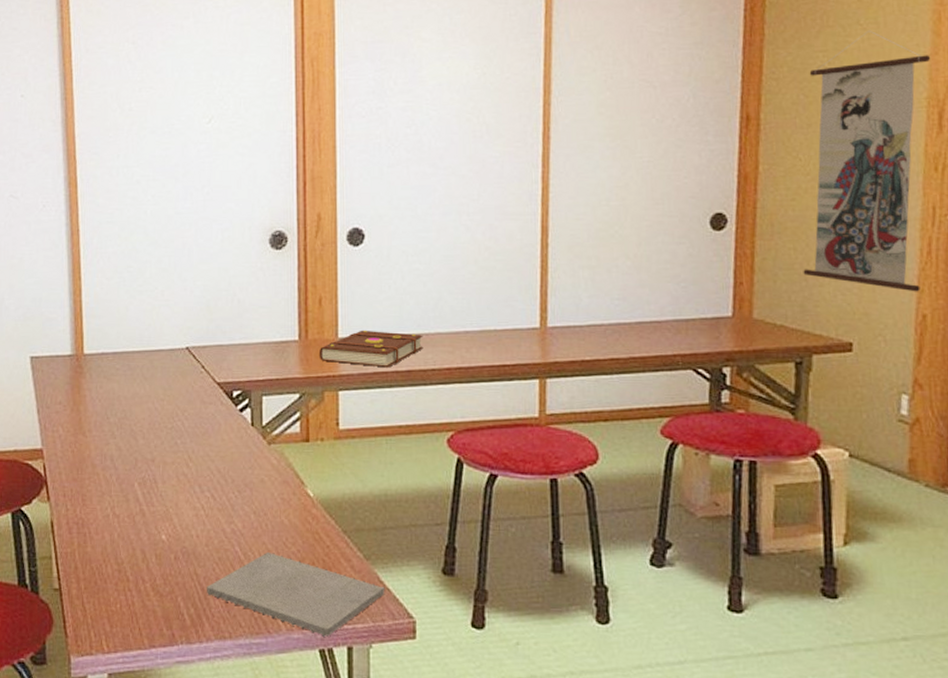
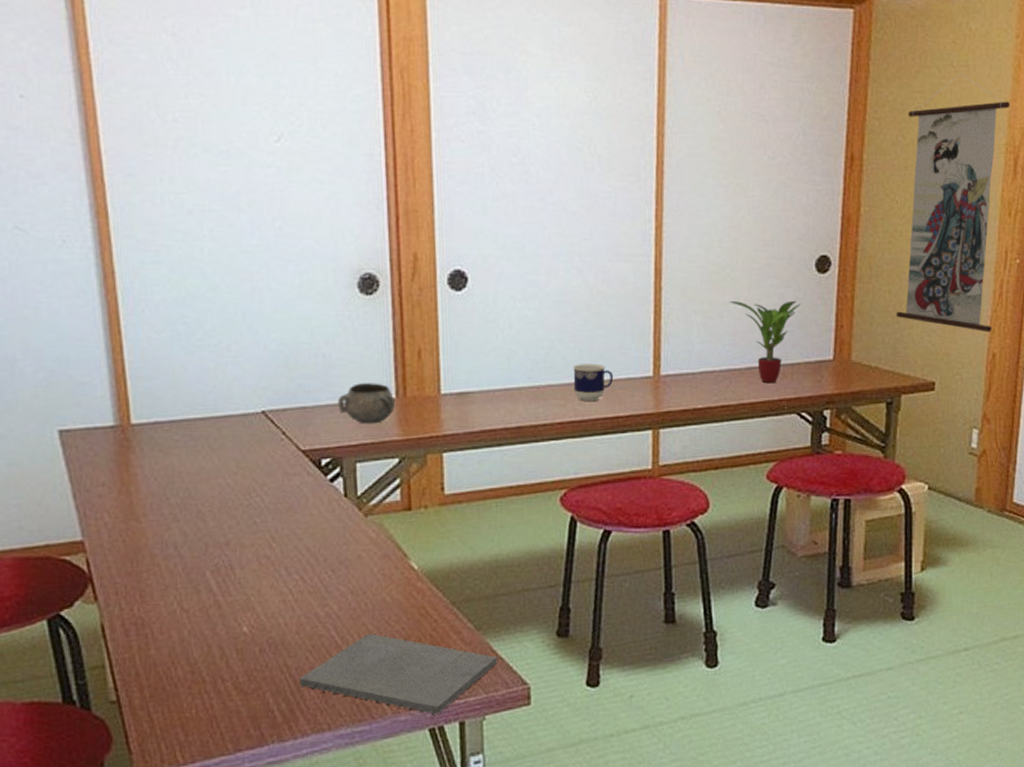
decorative bowl: none [249,326,298,362] -> present [337,383,396,424]
book: present [318,330,424,368] -> none [419,384,534,425]
cup: none [461,314,501,349] -> present [573,363,614,401]
potted plant: none [618,257,694,339] -> present [730,300,800,384]

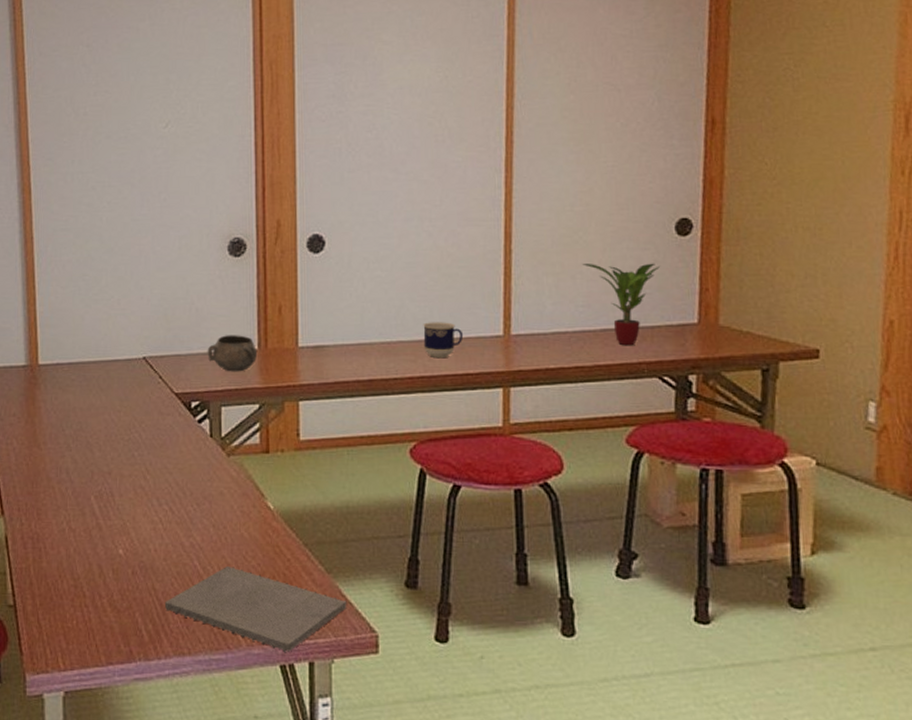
wall scroll: present [896,73,1011,333] -> none [769,32,898,298]

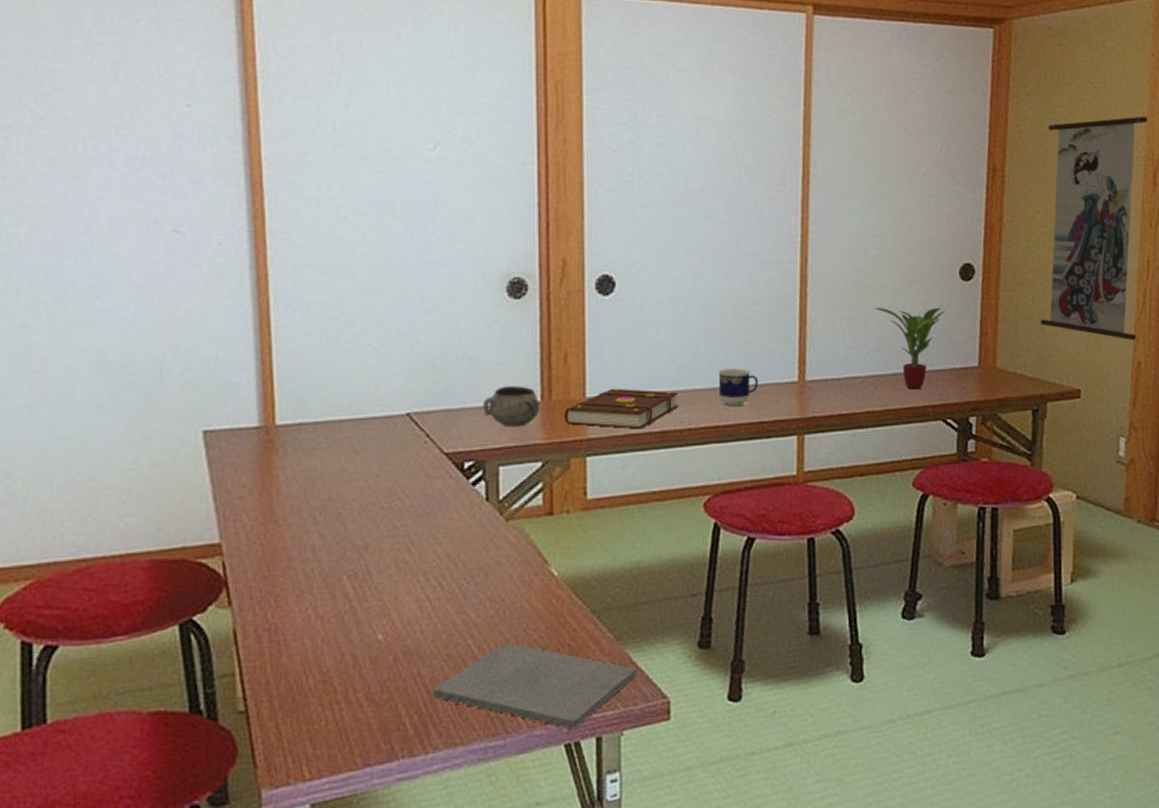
book: none [278,338,385,377] -> present [564,388,679,429]
wall scroll: none [769,32,898,298] -> present [1040,89,1148,341]

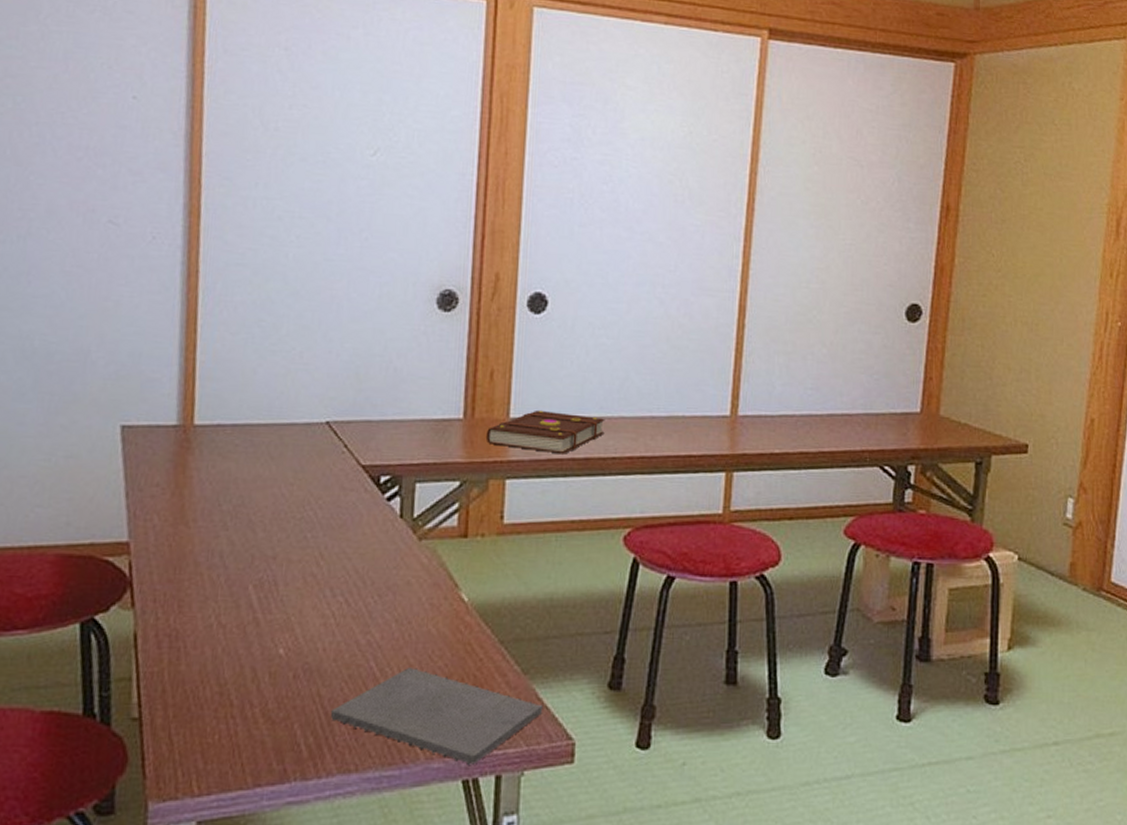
decorative bowl: present [482,386,541,427] -> none [403,400,463,444]
cup: present [718,368,759,406] -> none [646,397,689,437]
potted plant: present [874,307,945,390] -> none [814,344,888,433]
wall scroll: present [1040,89,1148,341] -> none [988,131,1114,396]

